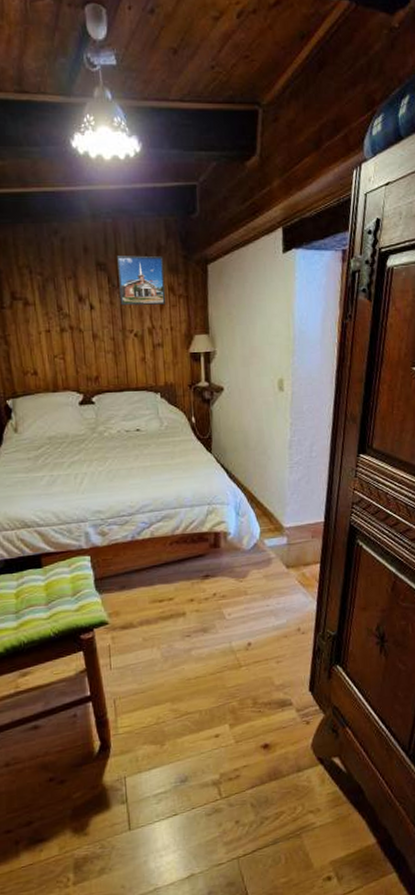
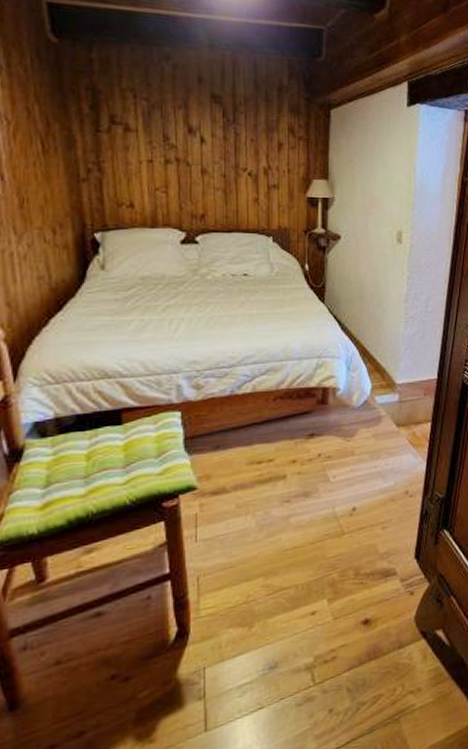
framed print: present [116,255,166,306] -> none [233,90,285,145]

